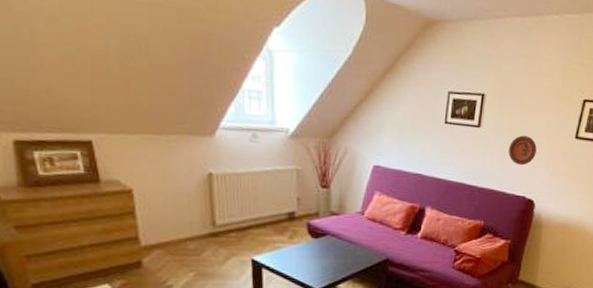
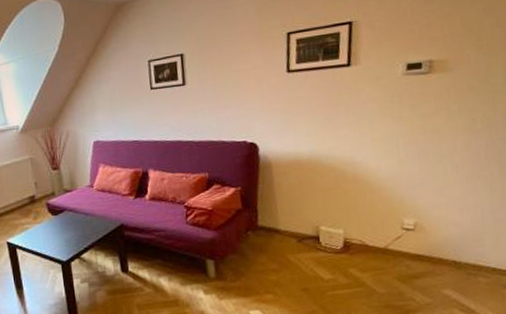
decorative plate: present [508,135,537,166] -> none [218,81,248,112]

